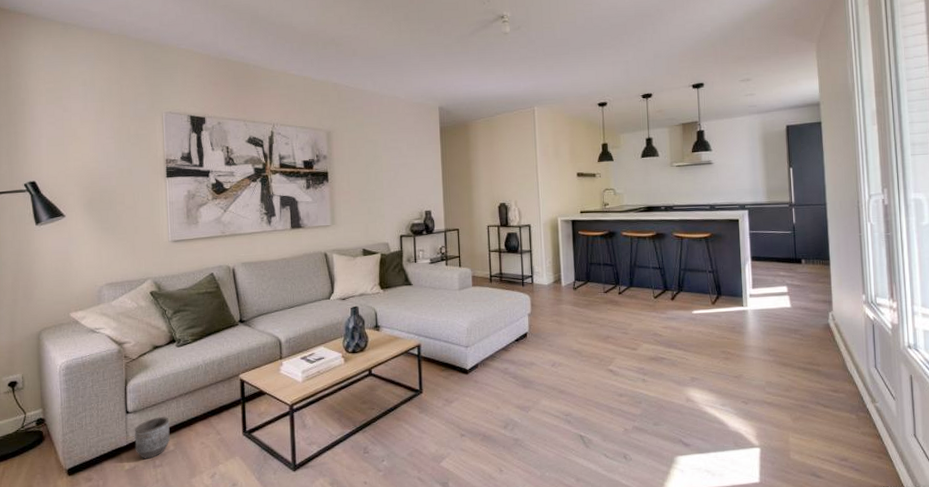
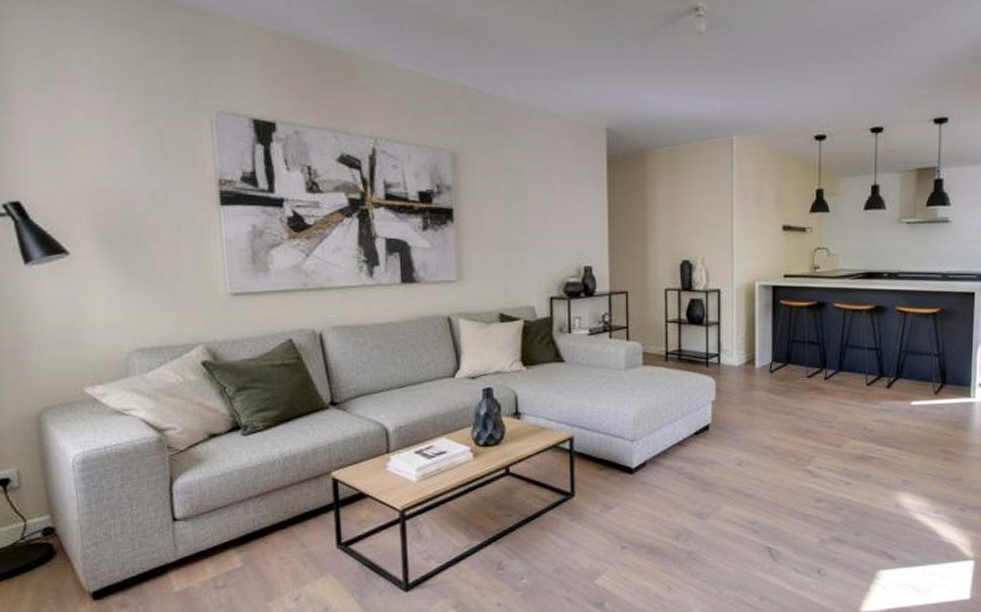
planter: present [134,417,170,459] -> none [185,525,237,578]

